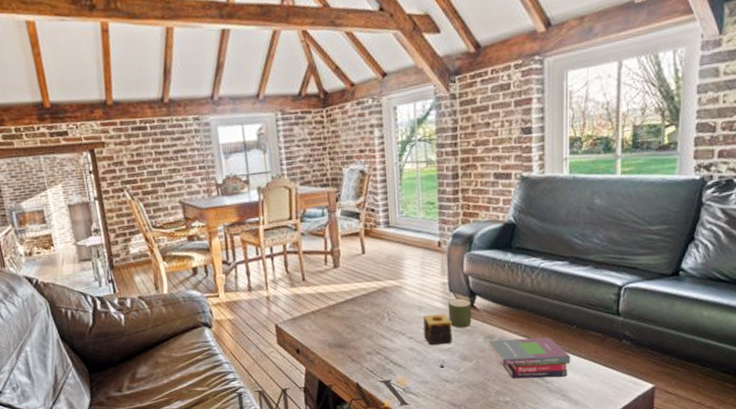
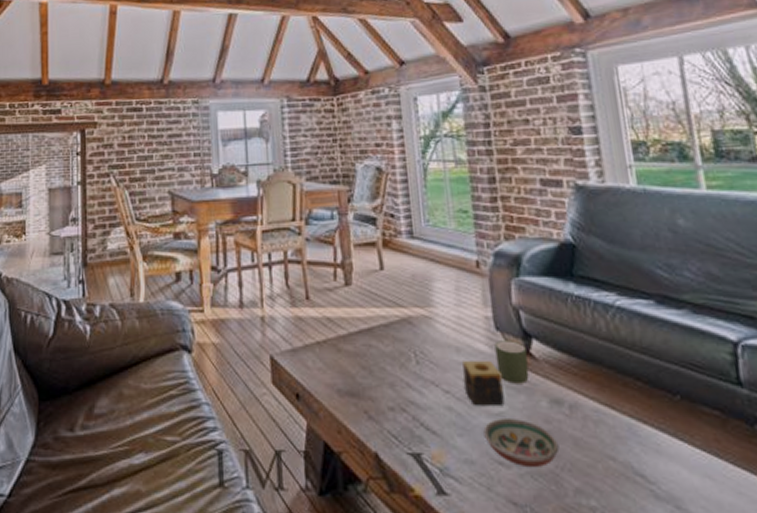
decorative bowl: none [436,351,488,382] -> present [483,417,560,468]
books: present [487,337,571,379] -> none [554,407,681,476]

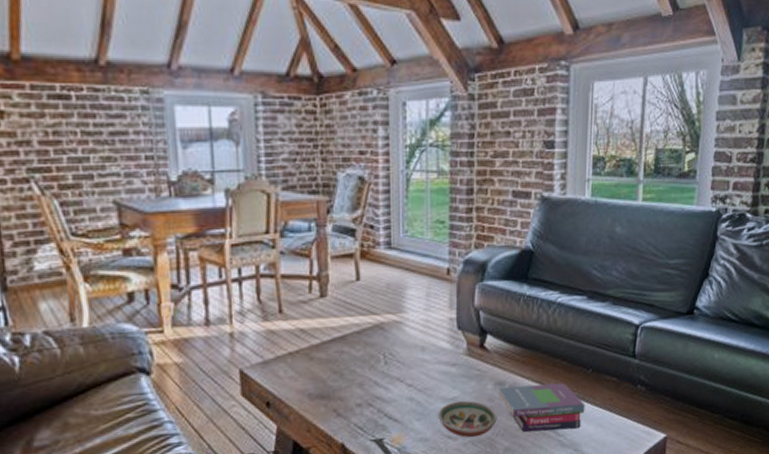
candle: present [462,360,505,405] -> none [425,355,458,394]
mug: present [494,341,529,384] -> none [455,337,482,373]
books: none [554,407,681,476] -> present [497,383,585,432]

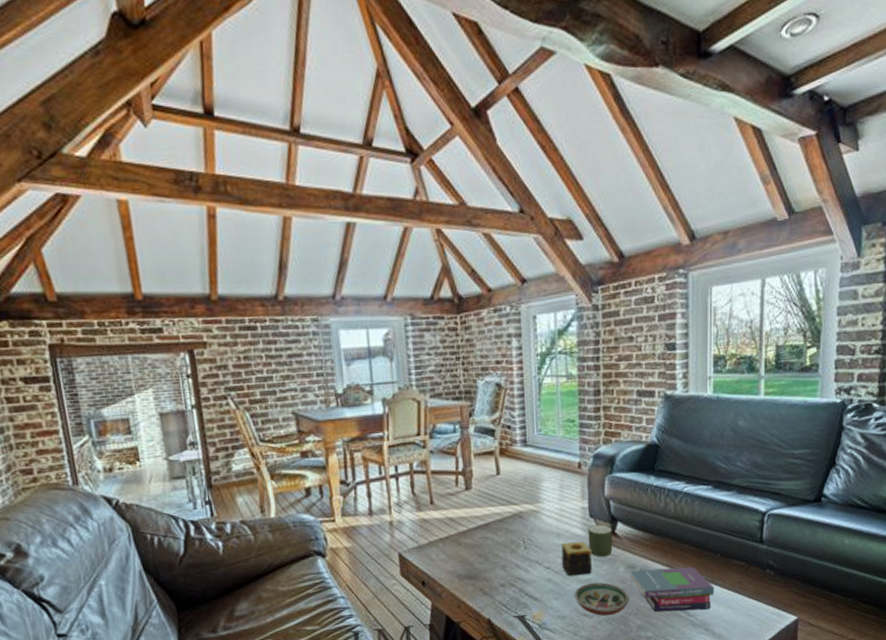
candle: none [425,355,458,394] -> present [561,540,592,576]
mug: none [455,337,482,373] -> present [588,524,613,557]

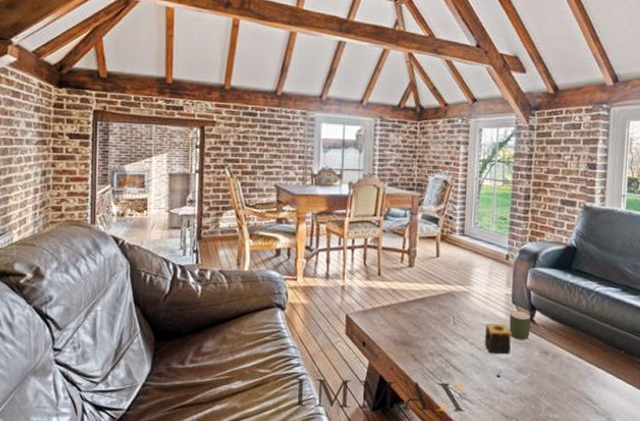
decorative bowl: present [574,582,630,616] -> none [493,362,542,394]
books: present [629,567,715,612] -> none [542,356,618,400]

